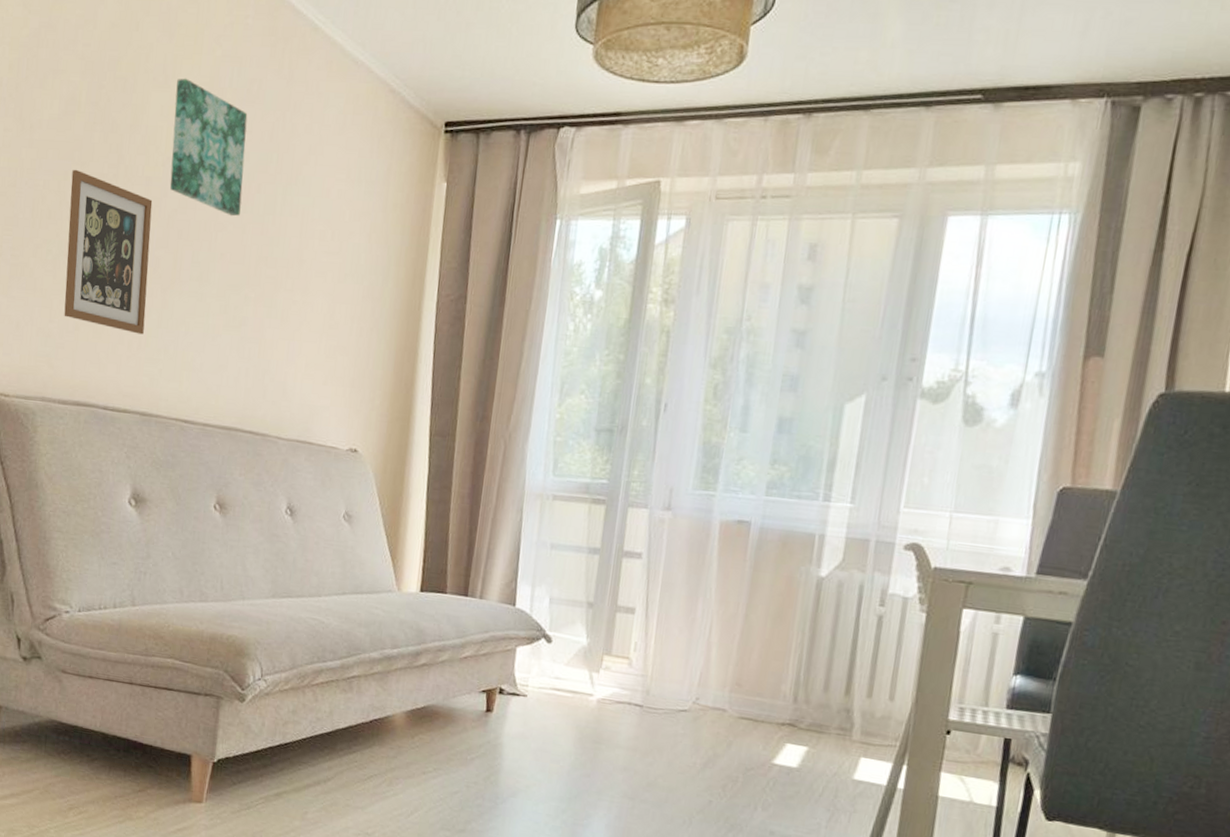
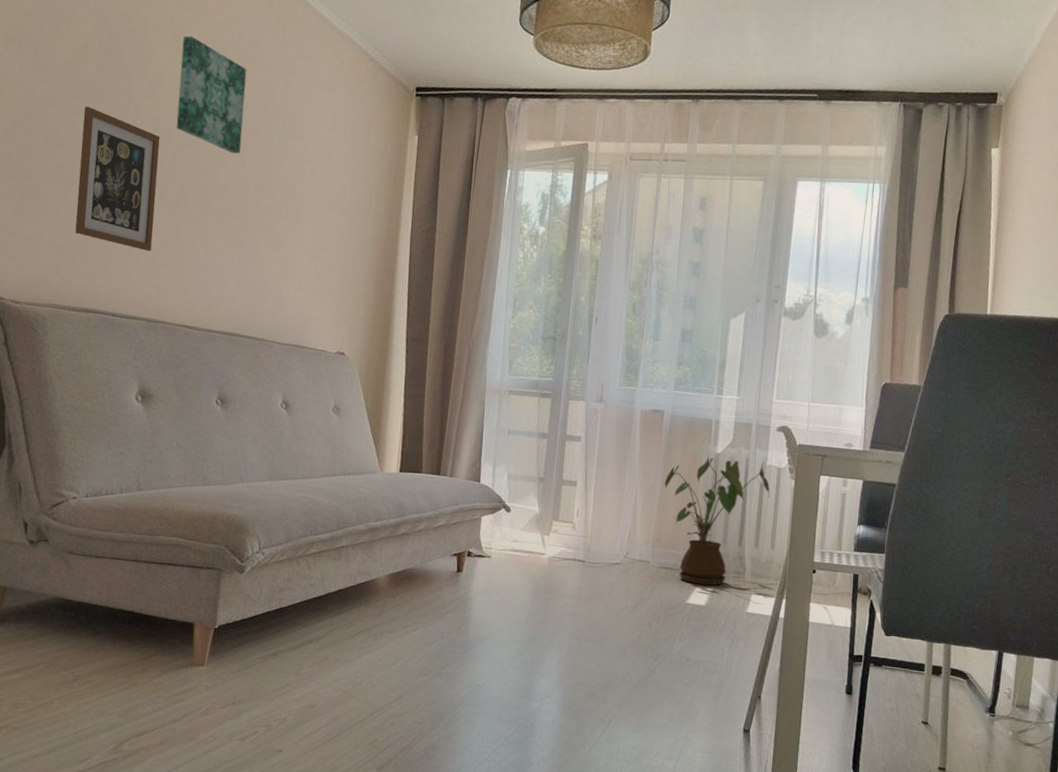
house plant: none [749,581,891,744] -> present [665,457,770,586]

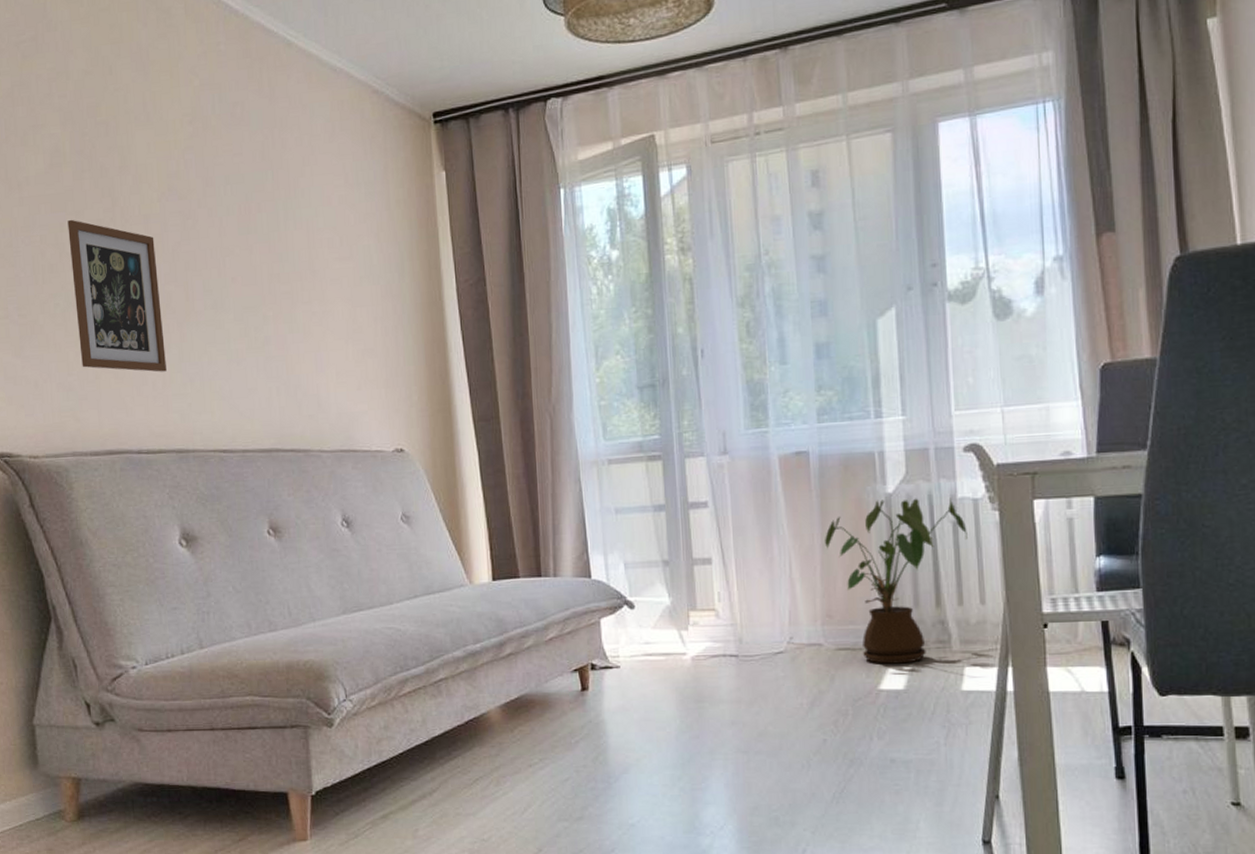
wall art: present [176,35,247,154] -> none [159,112,244,240]

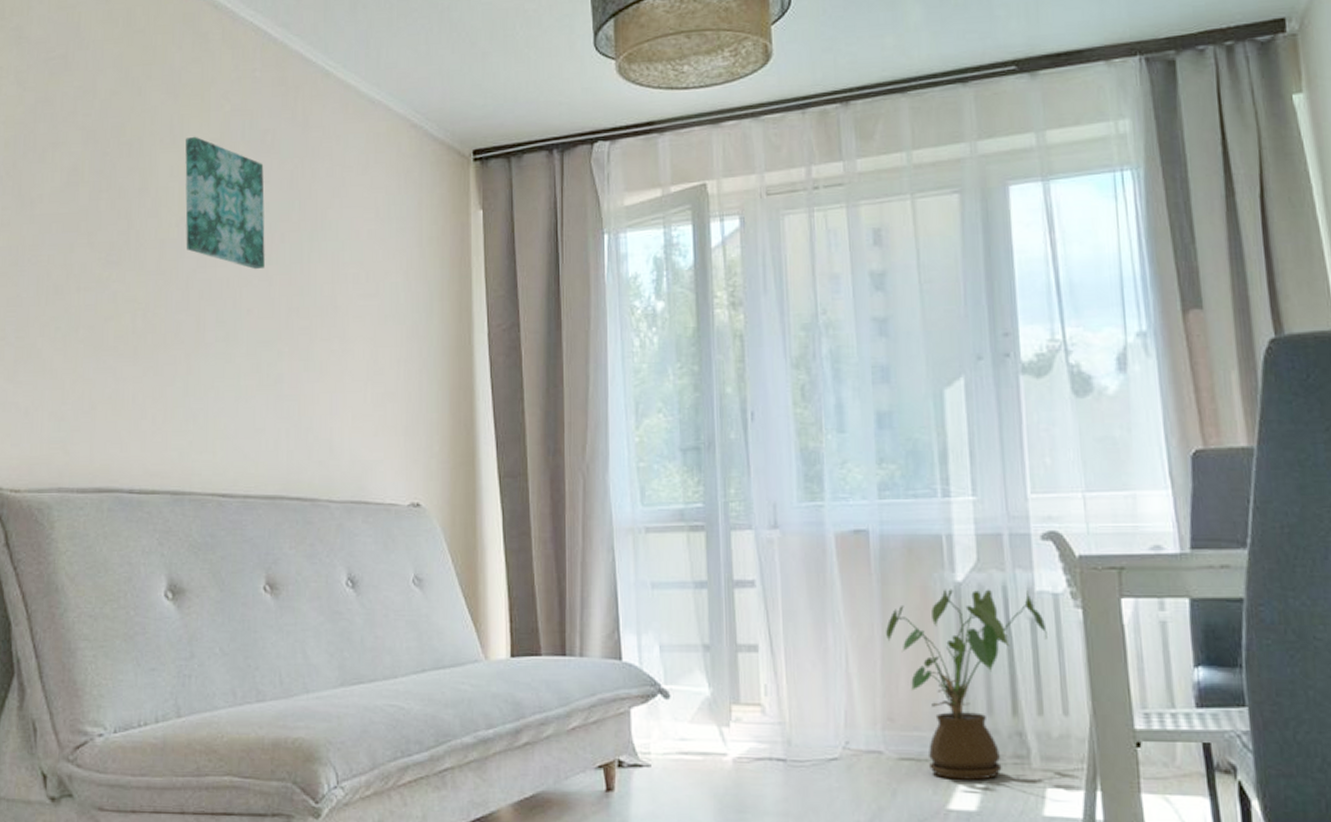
picture frame: present [67,219,167,372] -> none [77,240,170,406]
wall art: none [159,112,244,240] -> present [185,136,265,270]

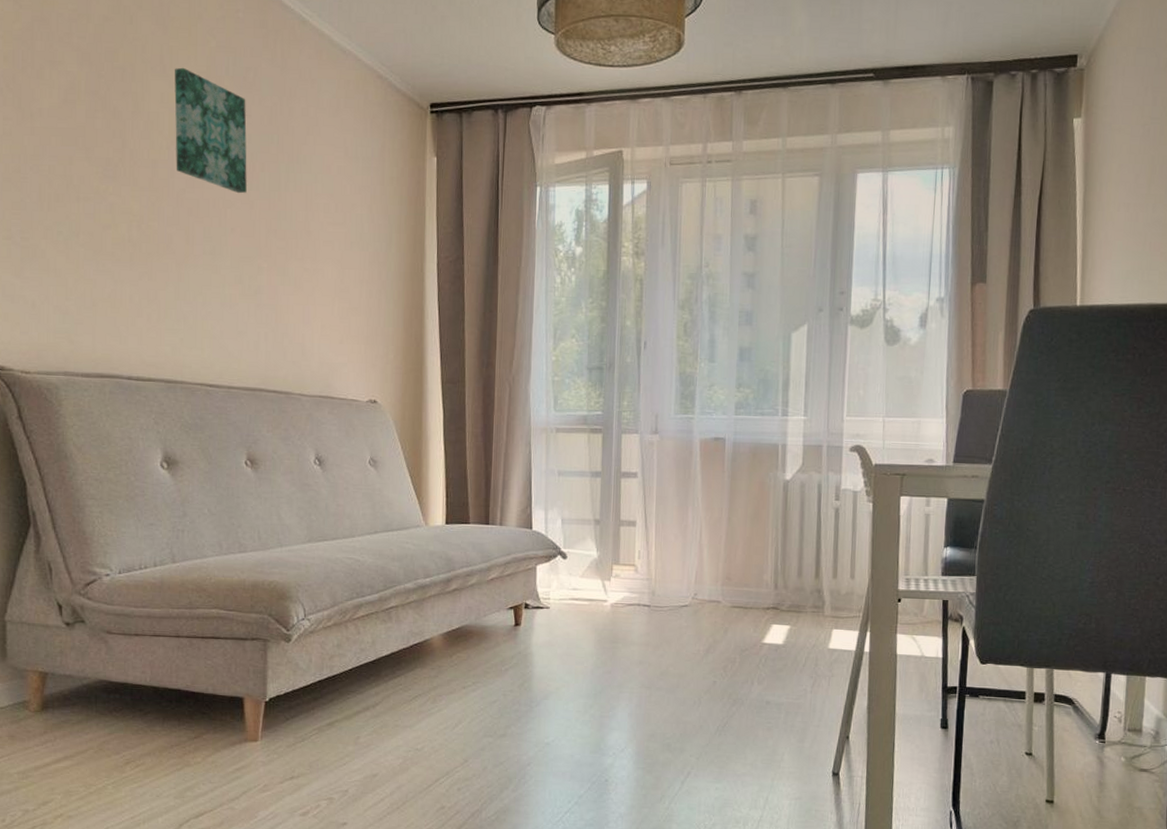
house plant: present [886,589,1048,780] -> none [731,485,846,623]

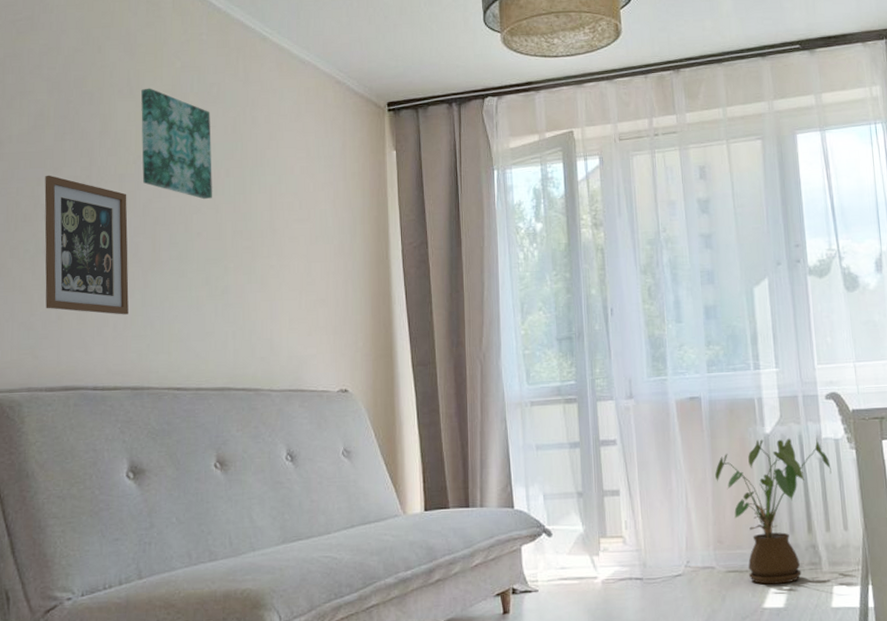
picture frame: none [77,154,162,307] -> present [44,175,129,315]
house plant: none [731,485,846,623] -> present [715,438,832,585]

